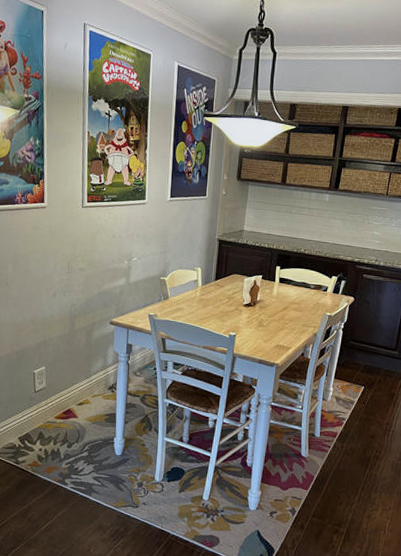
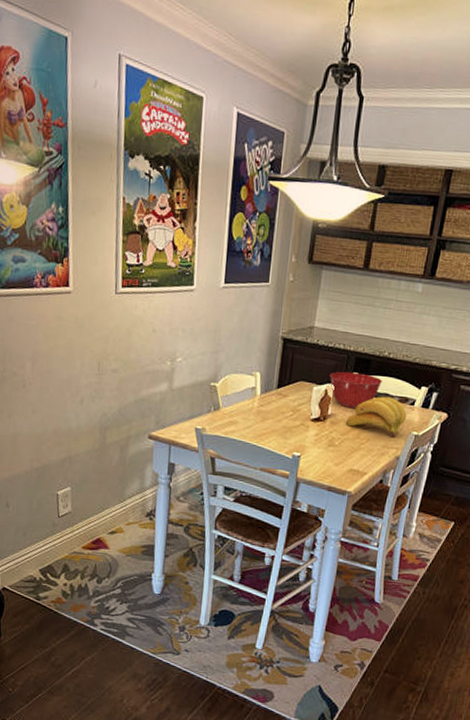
mixing bowl: none [257,265,300,296] -> present [329,371,382,409]
banana bunch: none [271,284,321,318] -> present [345,396,407,437]

